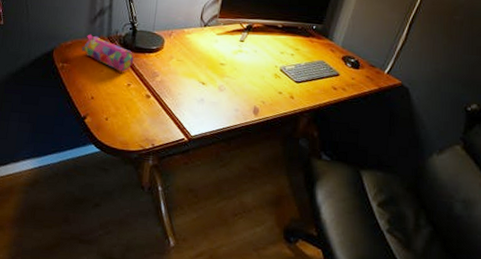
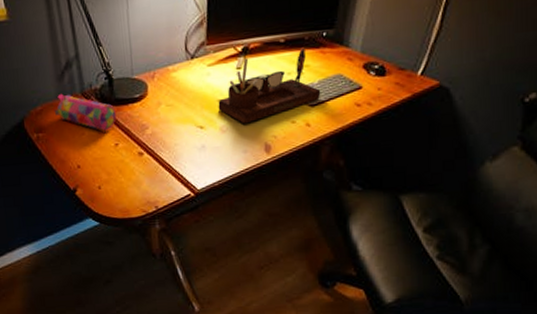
desk organizer: none [220,34,306,87] -> present [218,47,321,124]

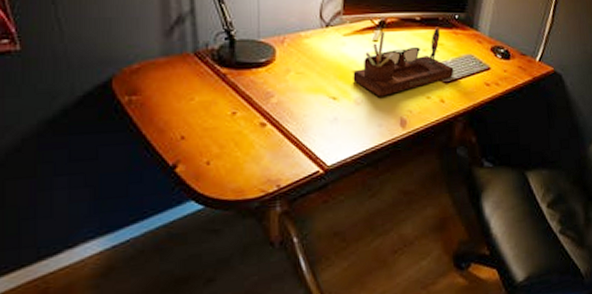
pencil case: present [54,93,117,131] -> none [155,51,236,97]

